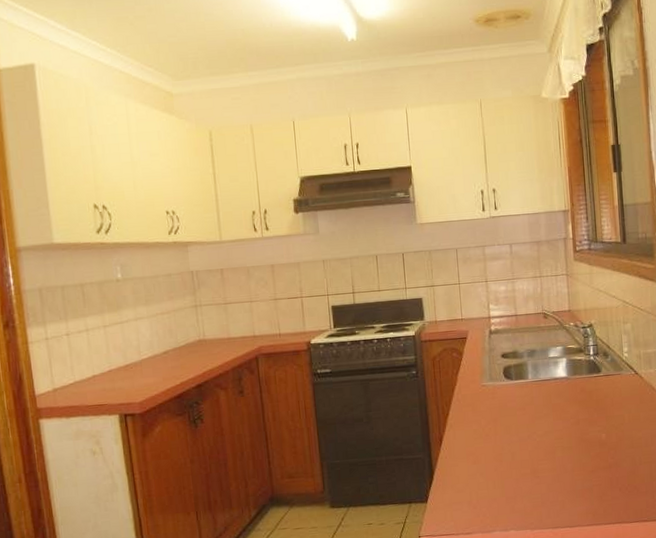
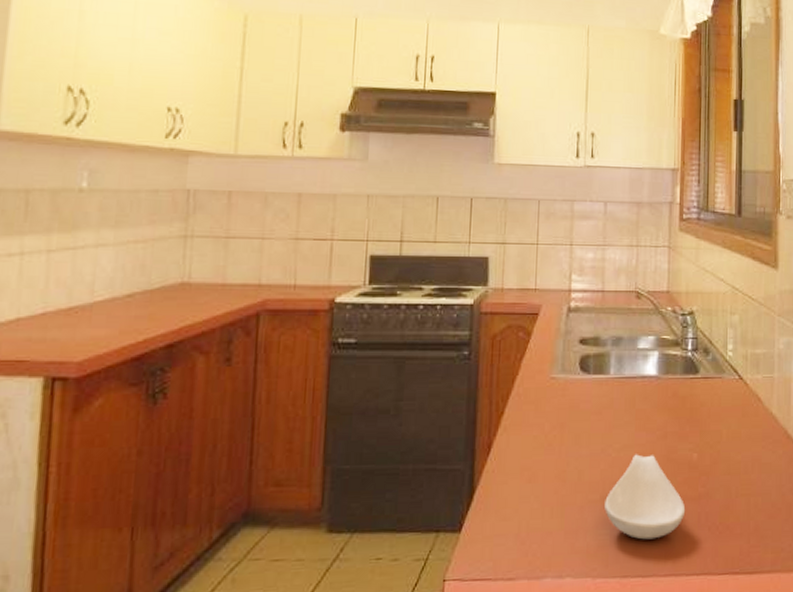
spoon rest: none [535,437,600,501] -> present [605,454,686,540]

